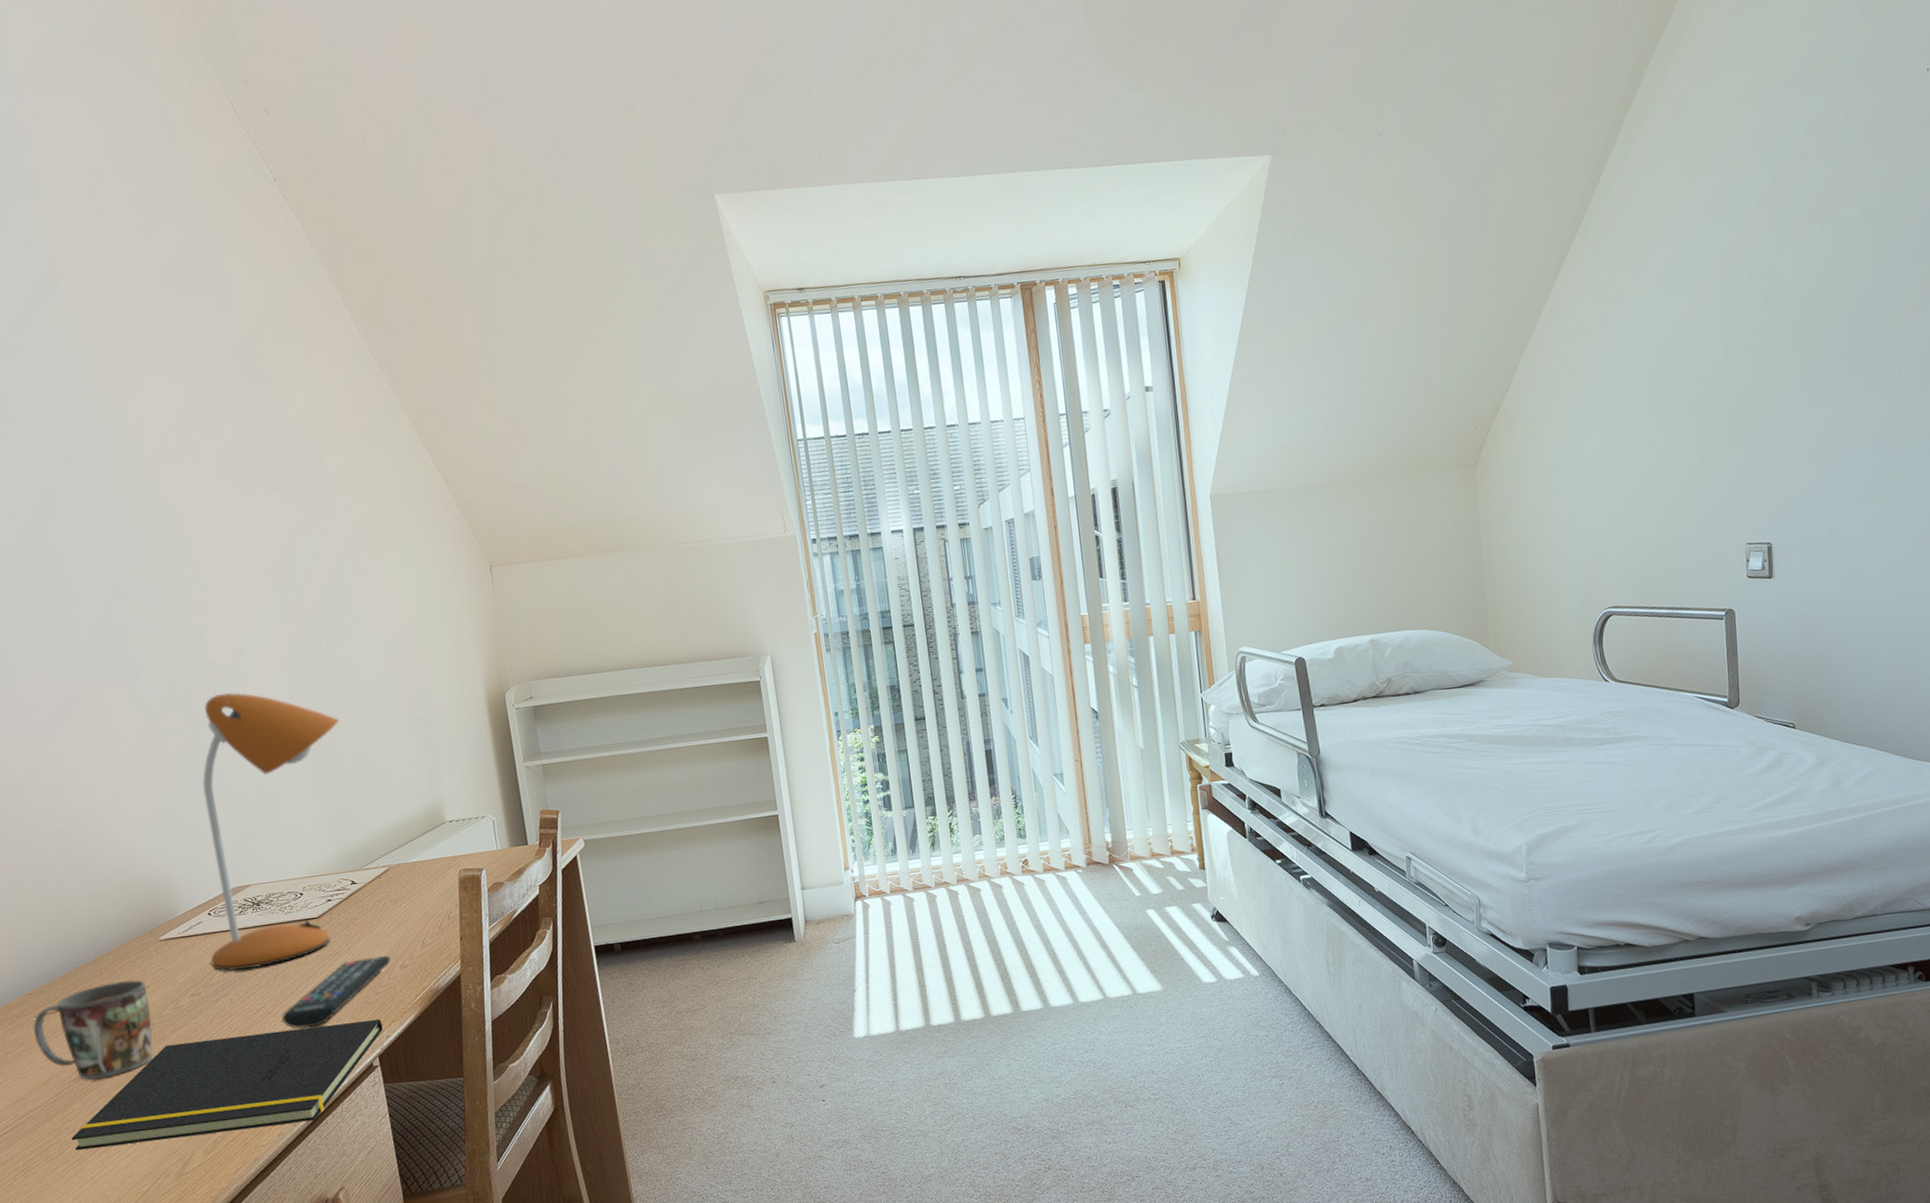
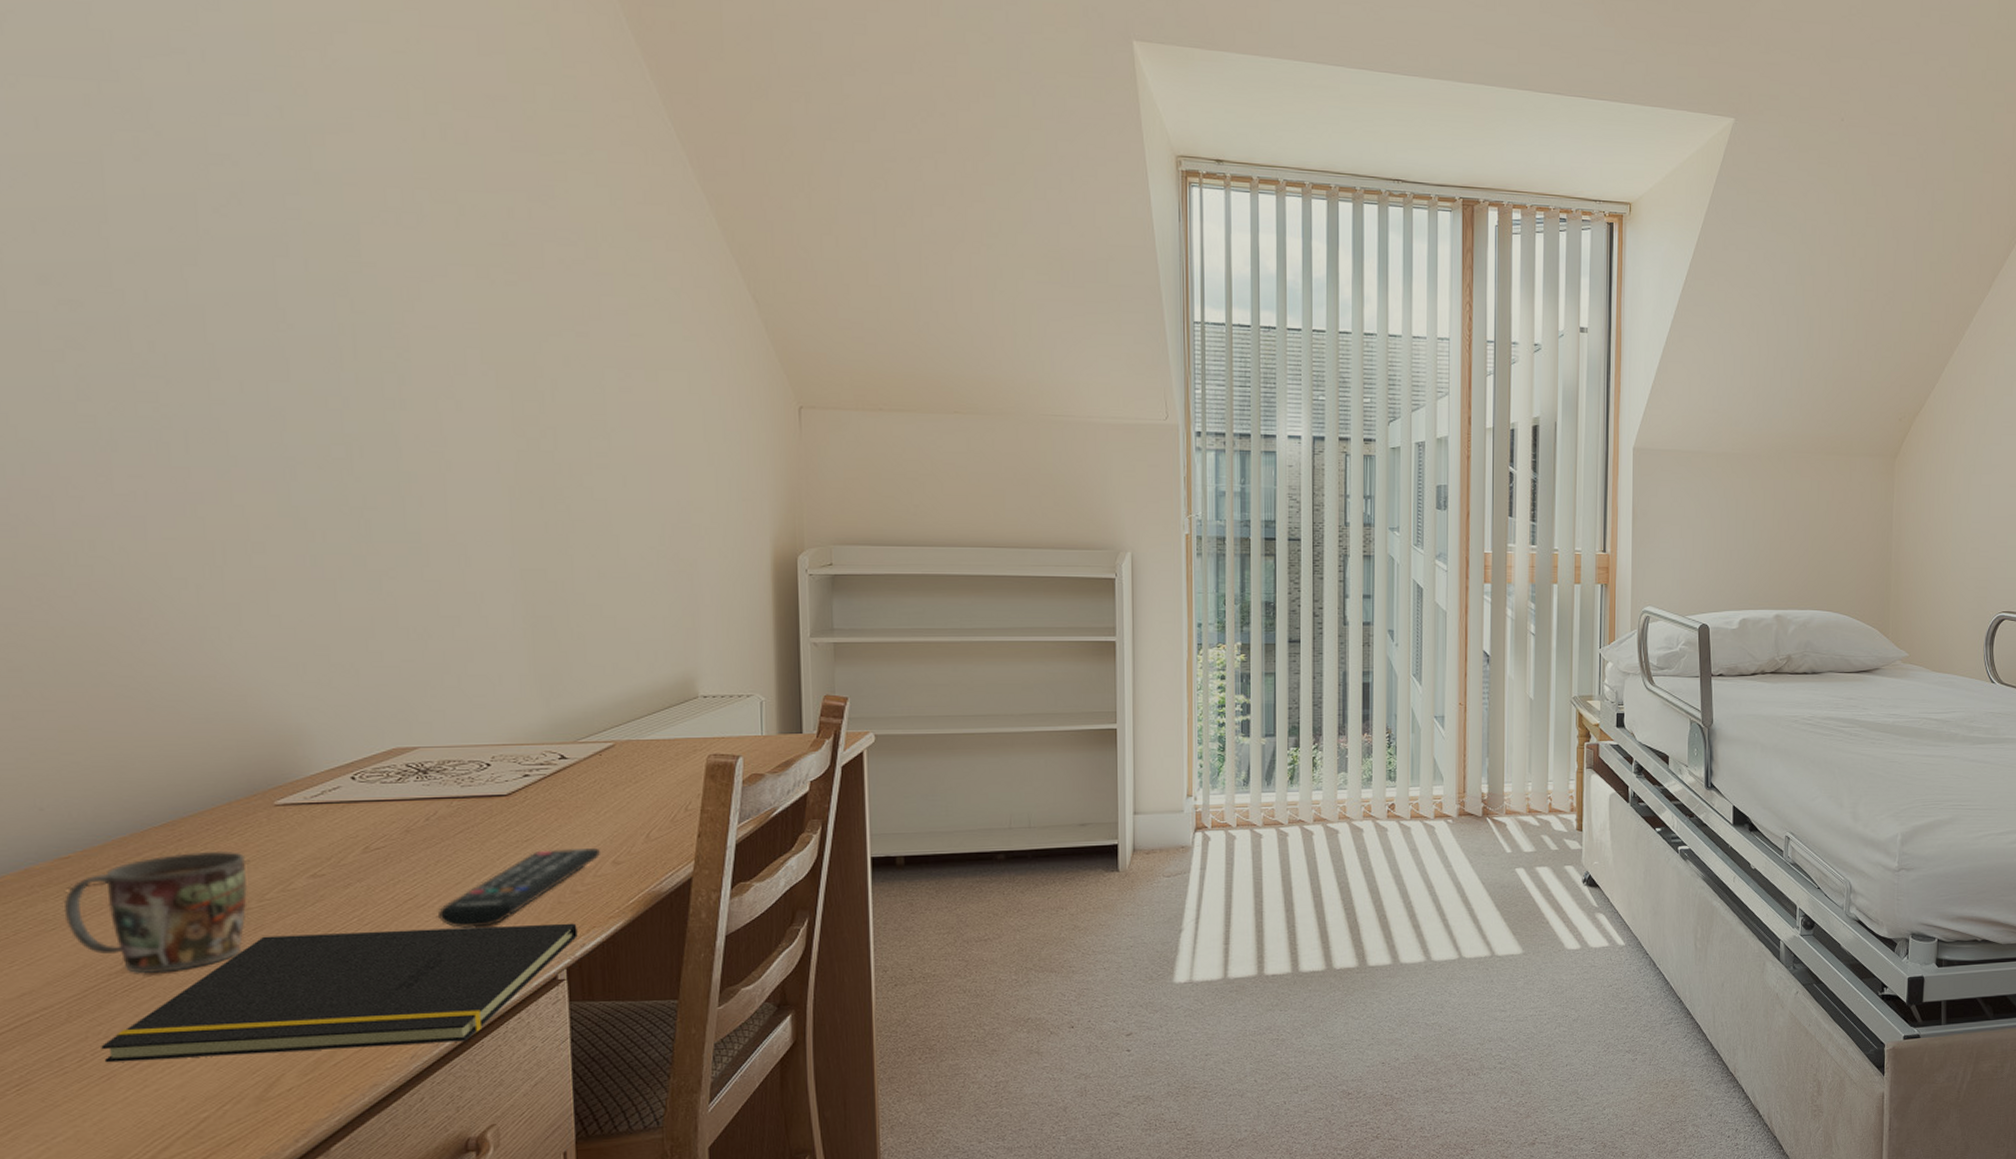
desk lamp: present [202,692,339,971] -> none [346,511,572,851]

